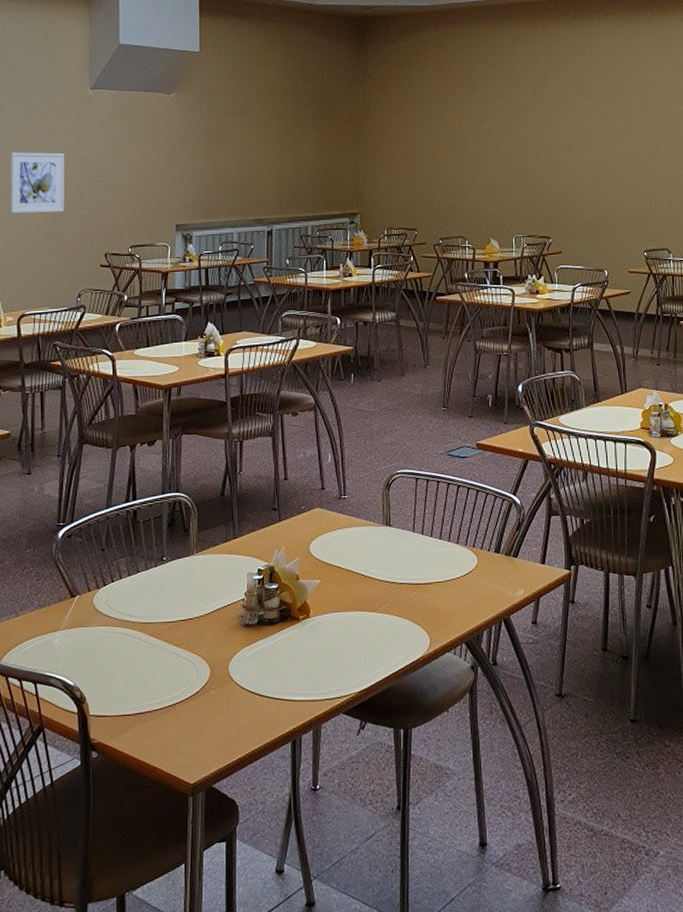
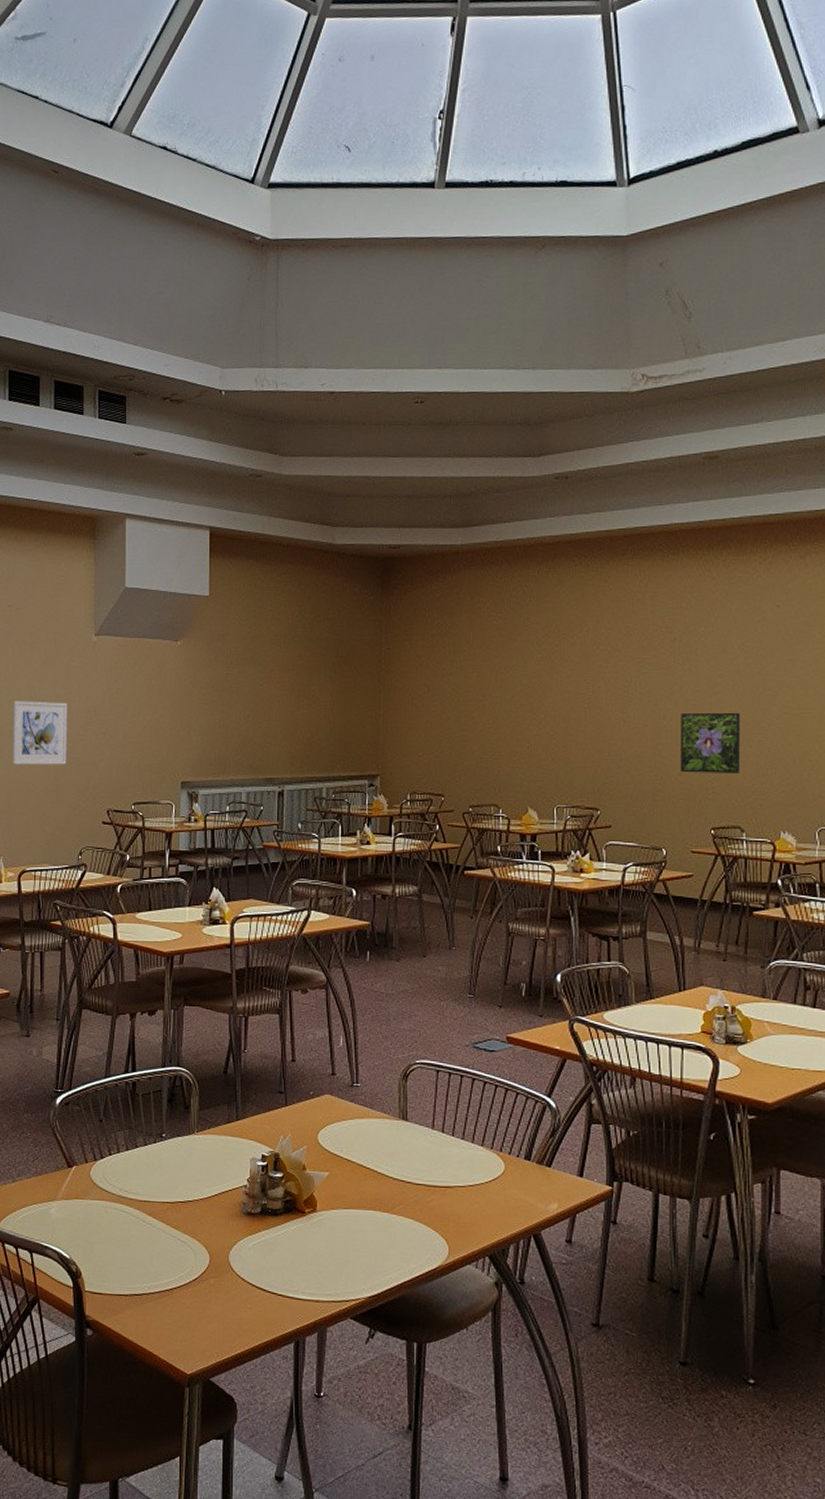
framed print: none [617,150,667,204] -> present [680,712,741,773]

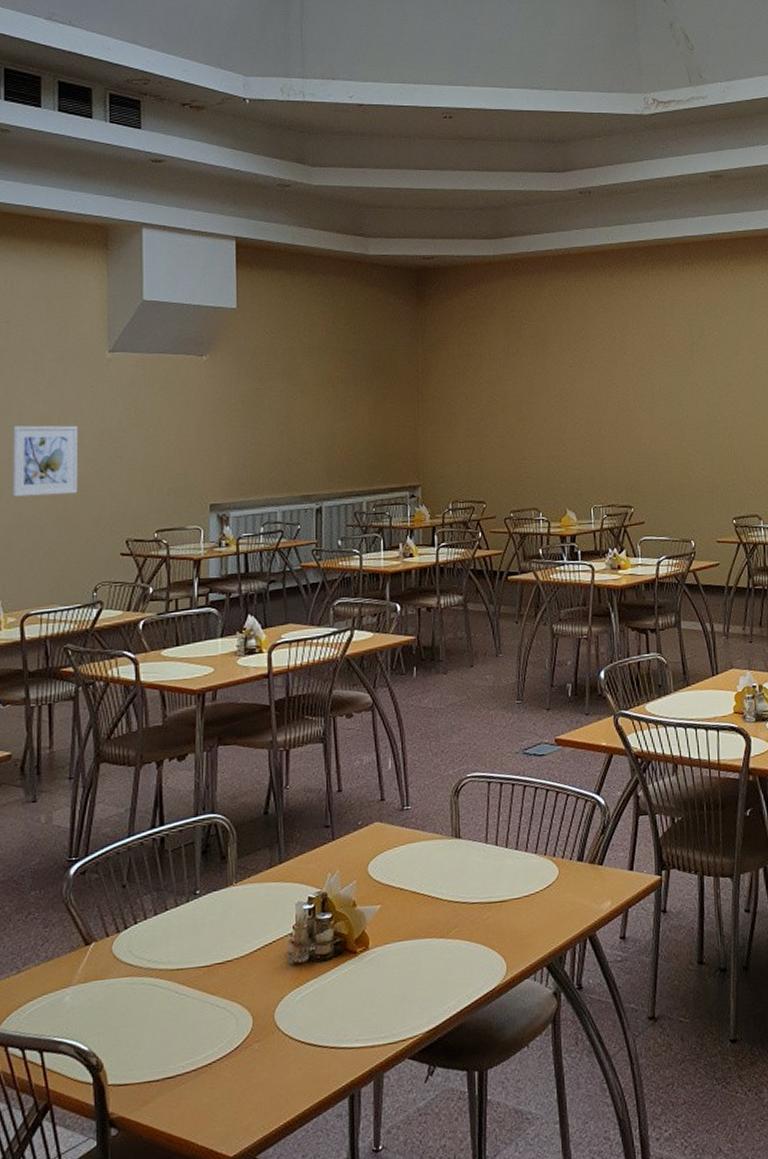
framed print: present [680,712,741,773] -> none [702,409,756,468]

